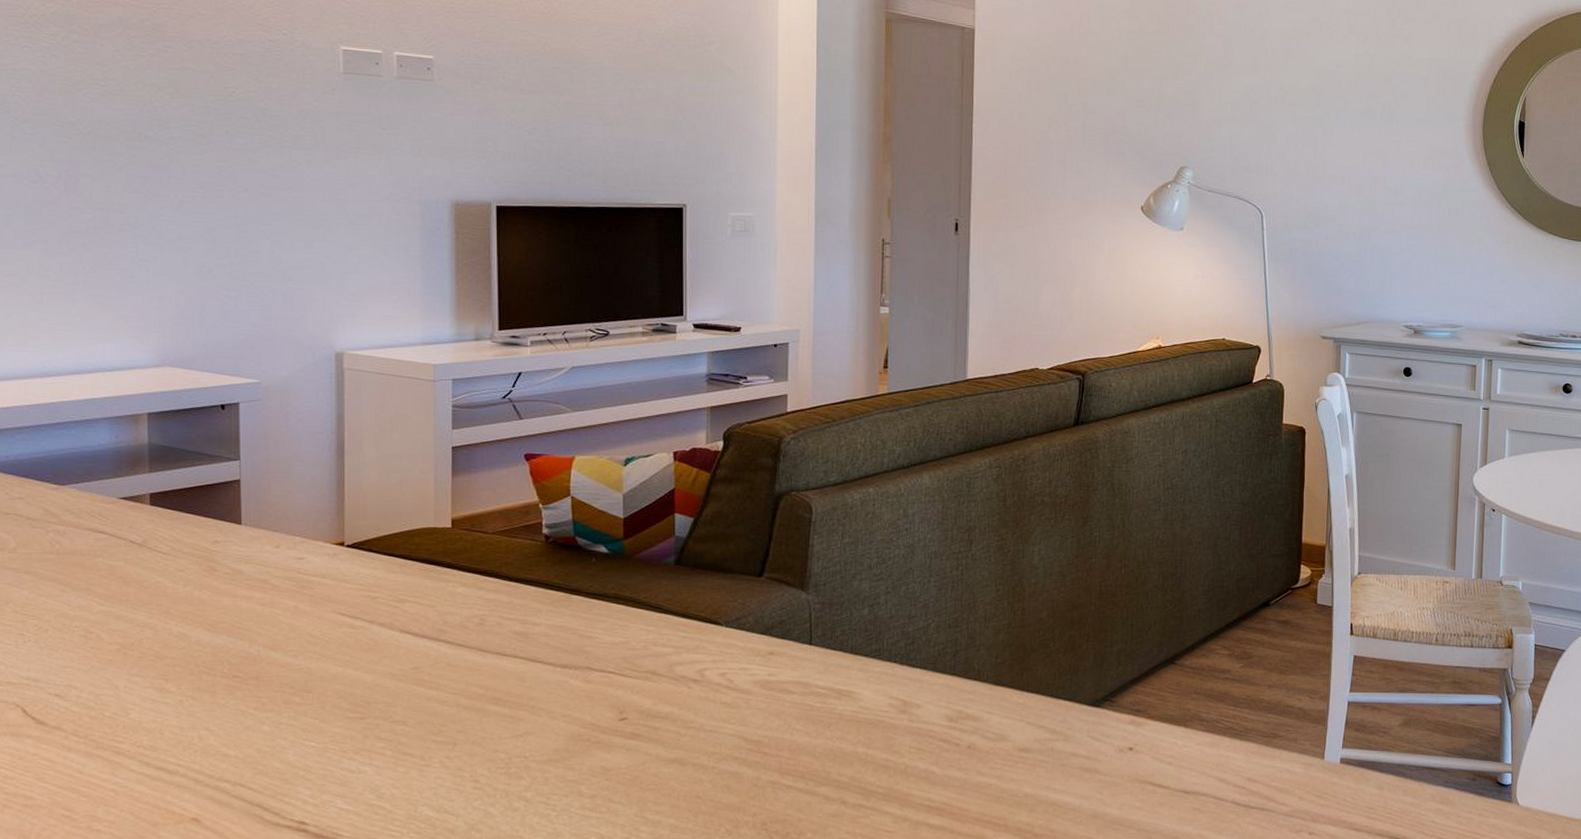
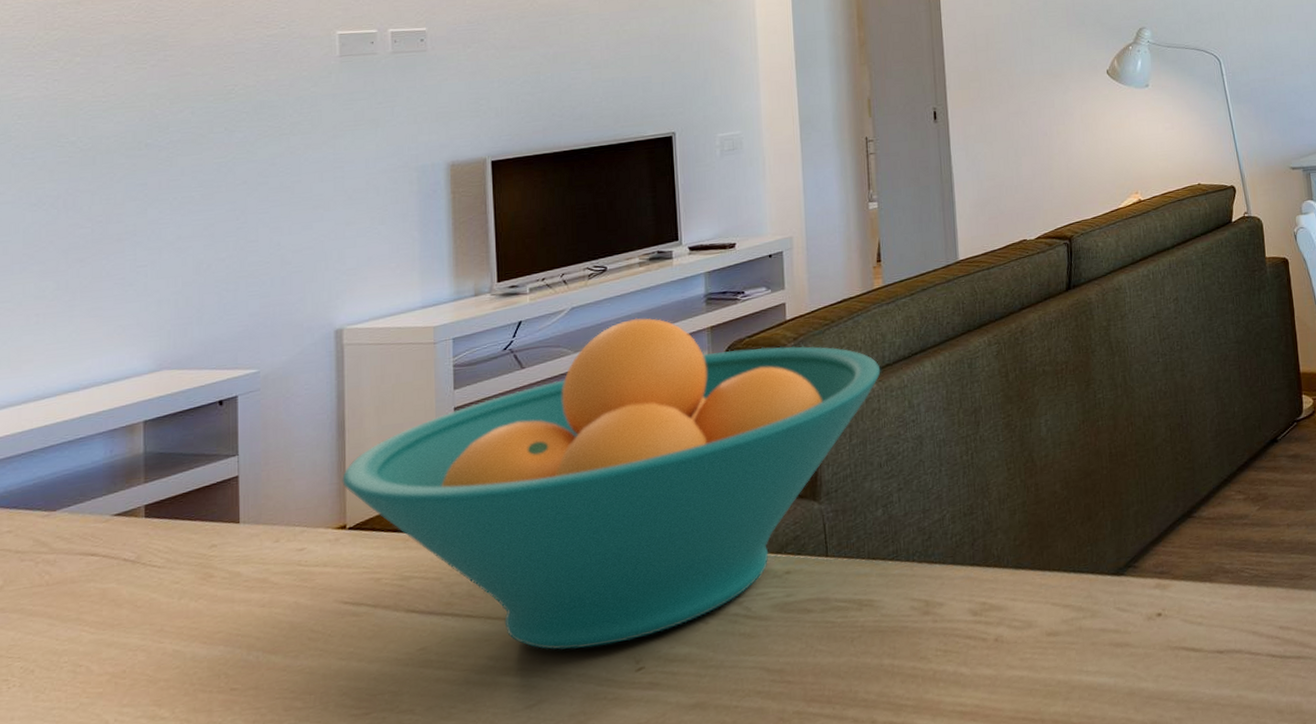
fruit bowl: none [341,386,878,692] -> present [342,318,881,650]

